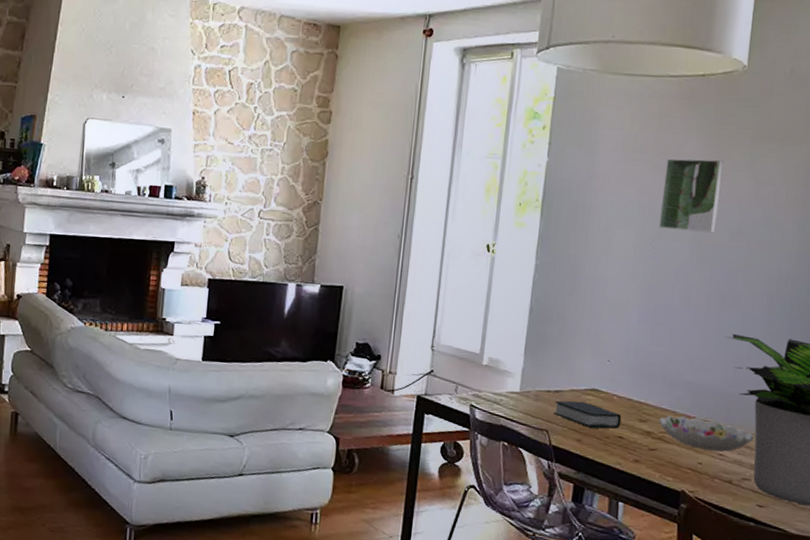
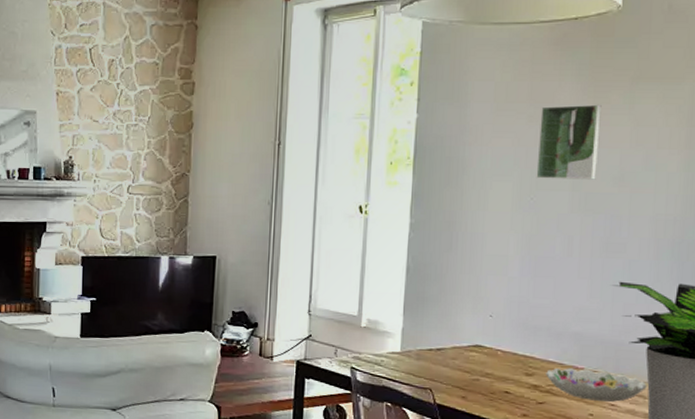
book: present [554,400,622,429] -> none [437,358,507,385]

